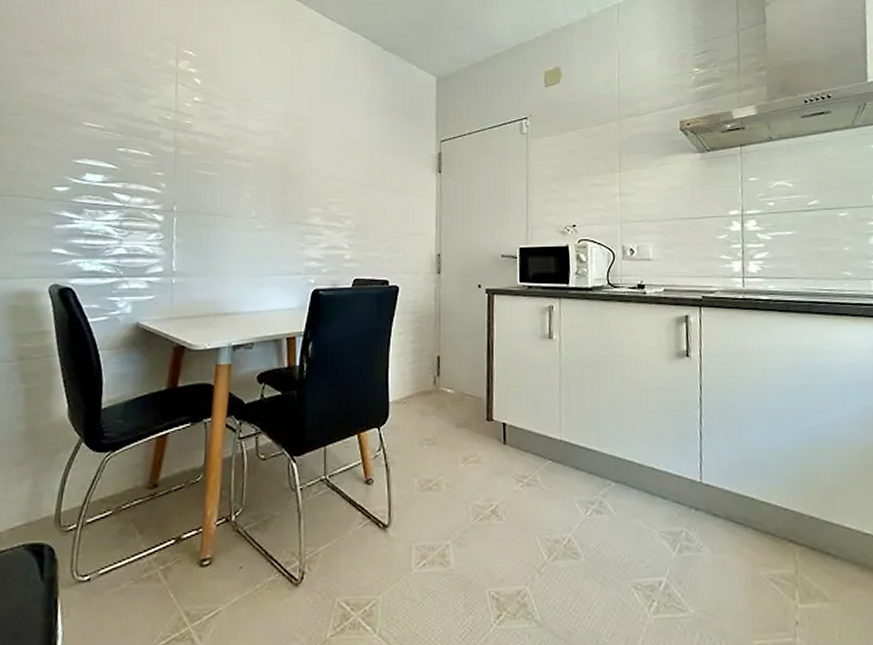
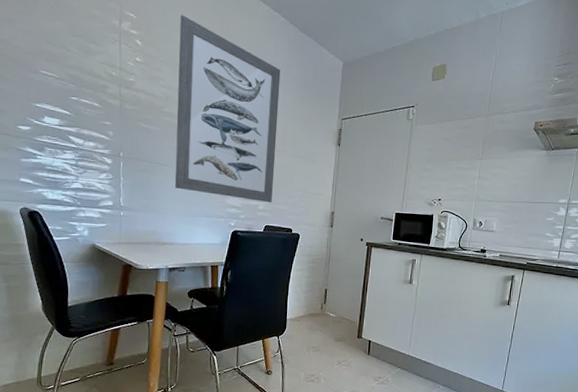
wall art: none [239,47,364,250] -> present [174,15,281,203]

